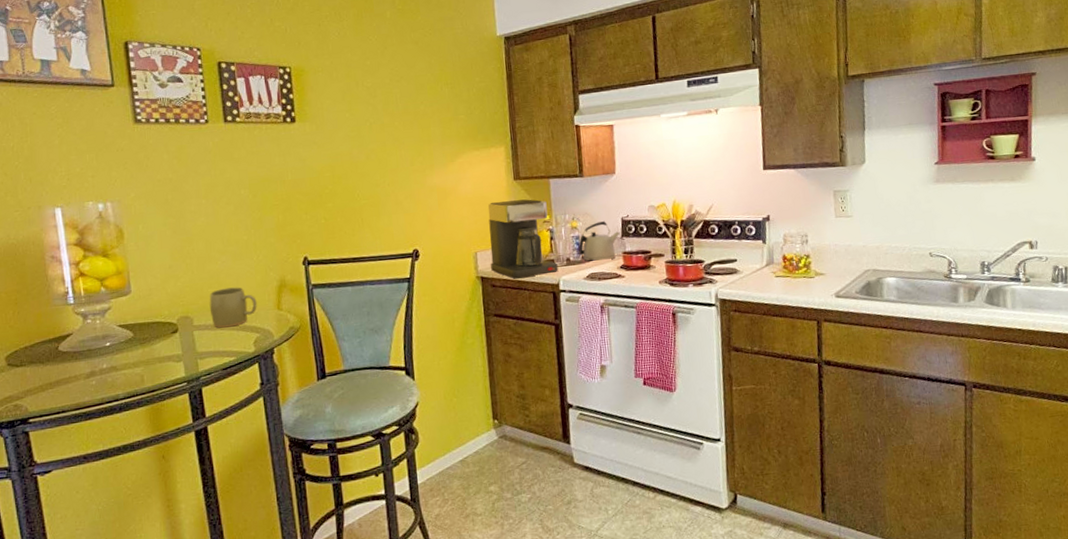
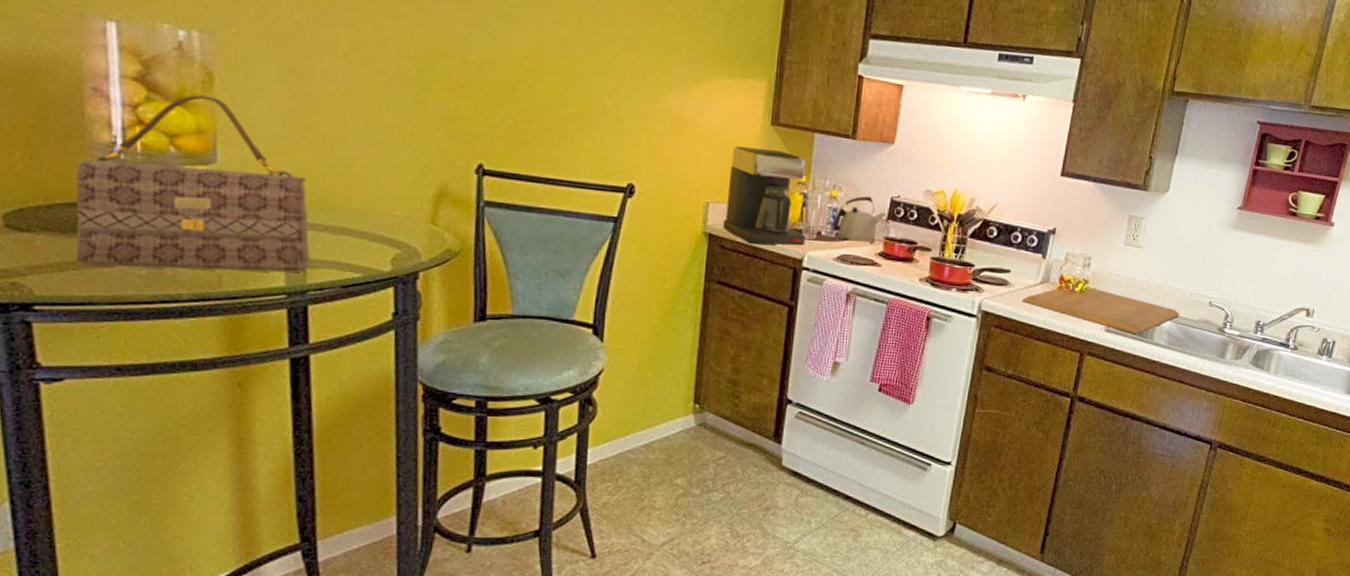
handbag: none [46,246,199,384] -> present [74,95,310,273]
mug: present [209,287,257,328] -> none [333,182,403,235]
chopping board: none [753,260,904,296] -> present [1022,286,1180,335]

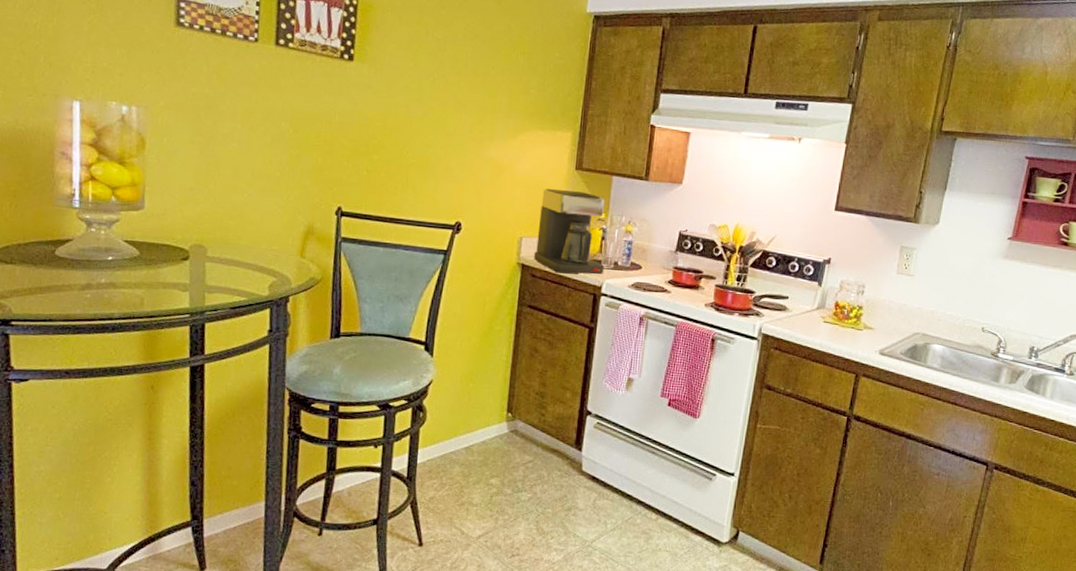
handbag: present [74,95,310,273] -> none [41,156,209,297]
kettle: present [833,196,886,244] -> none [628,230,675,273]
chopping board: present [1022,286,1180,335] -> none [799,312,953,359]

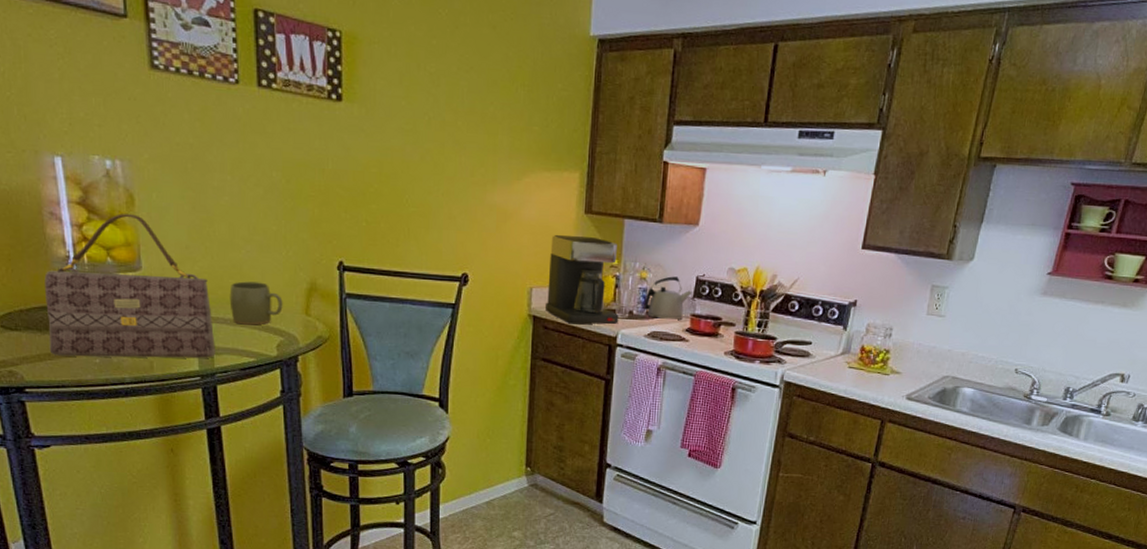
handbag: none [41,156,209,297] -> present [44,214,216,359]
mug: none [226,223,279,265] -> present [229,281,283,325]
kettle: none [628,230,675,273] -> present [644,276,692,321]

